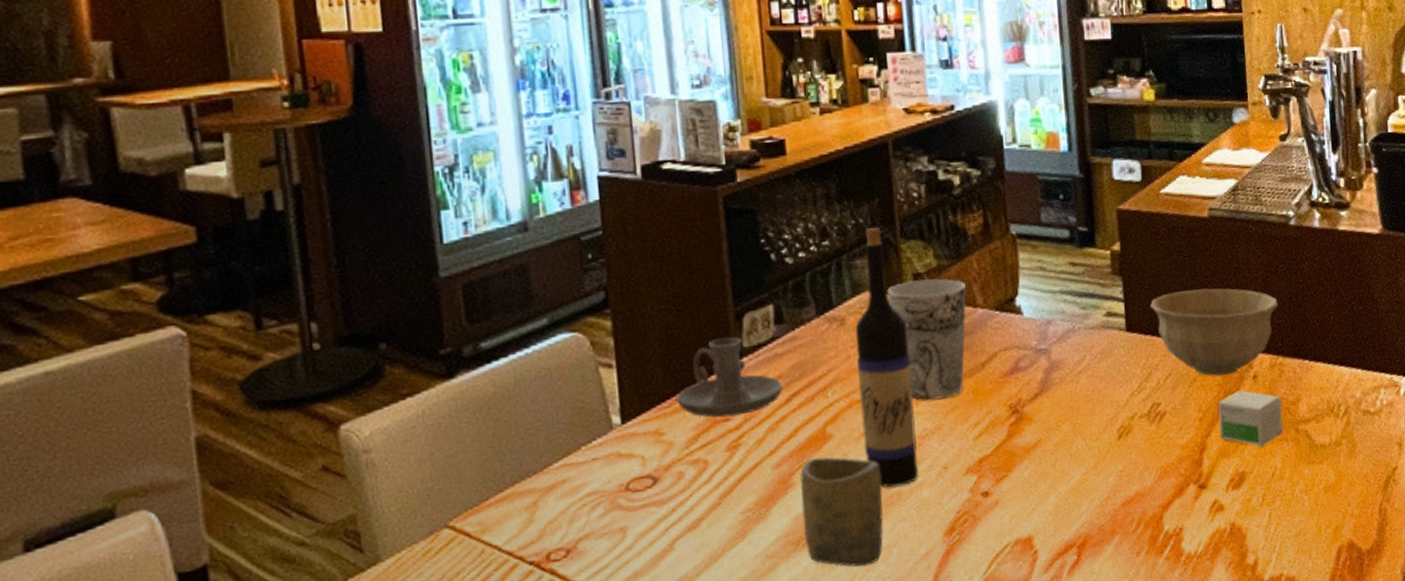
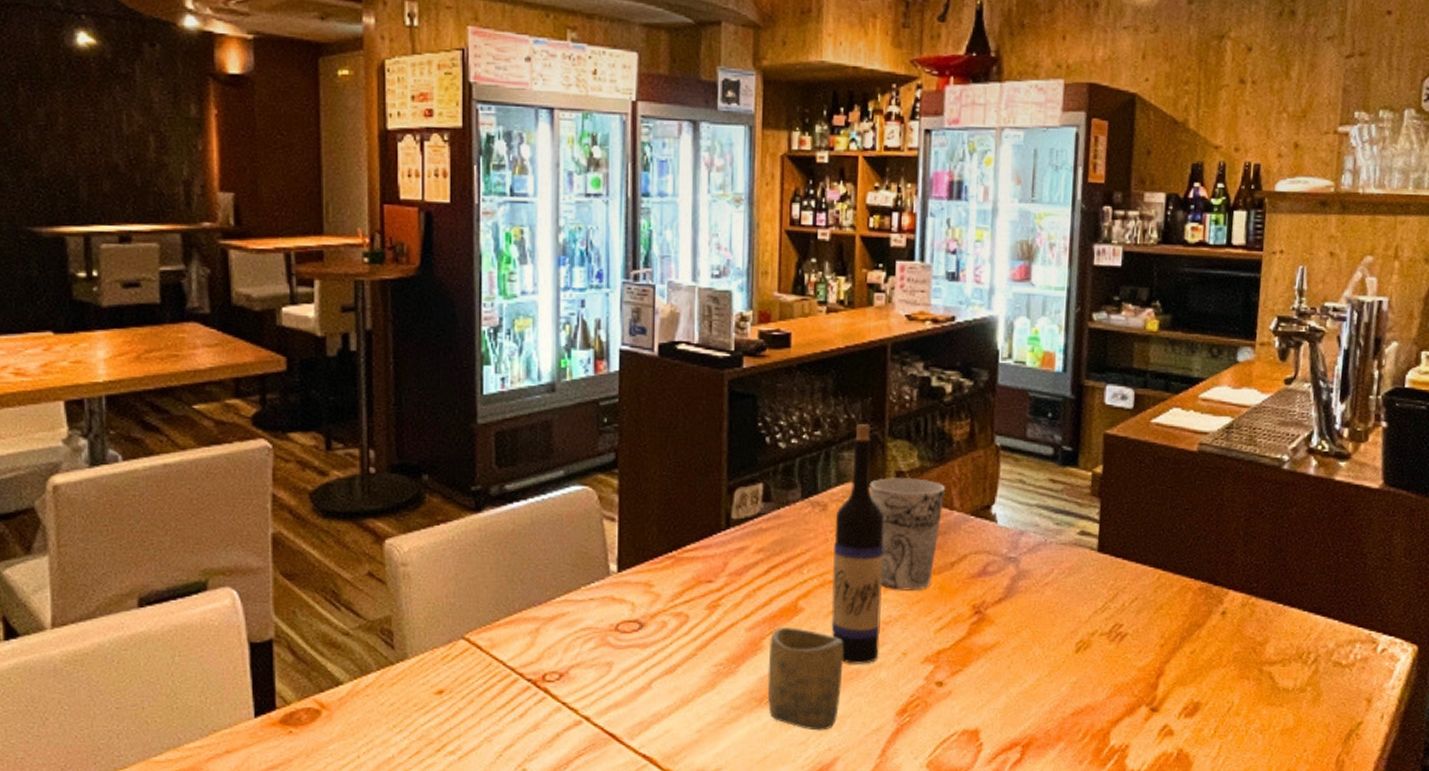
candle holder: present [677,337,783,418] -> none [668,507,763,579]
bowl: present [1150,288,1278,376] -> none [1125,520,1259,608]
small box: present [1218,390,1284,447] -> none [1179,624,1249,682]

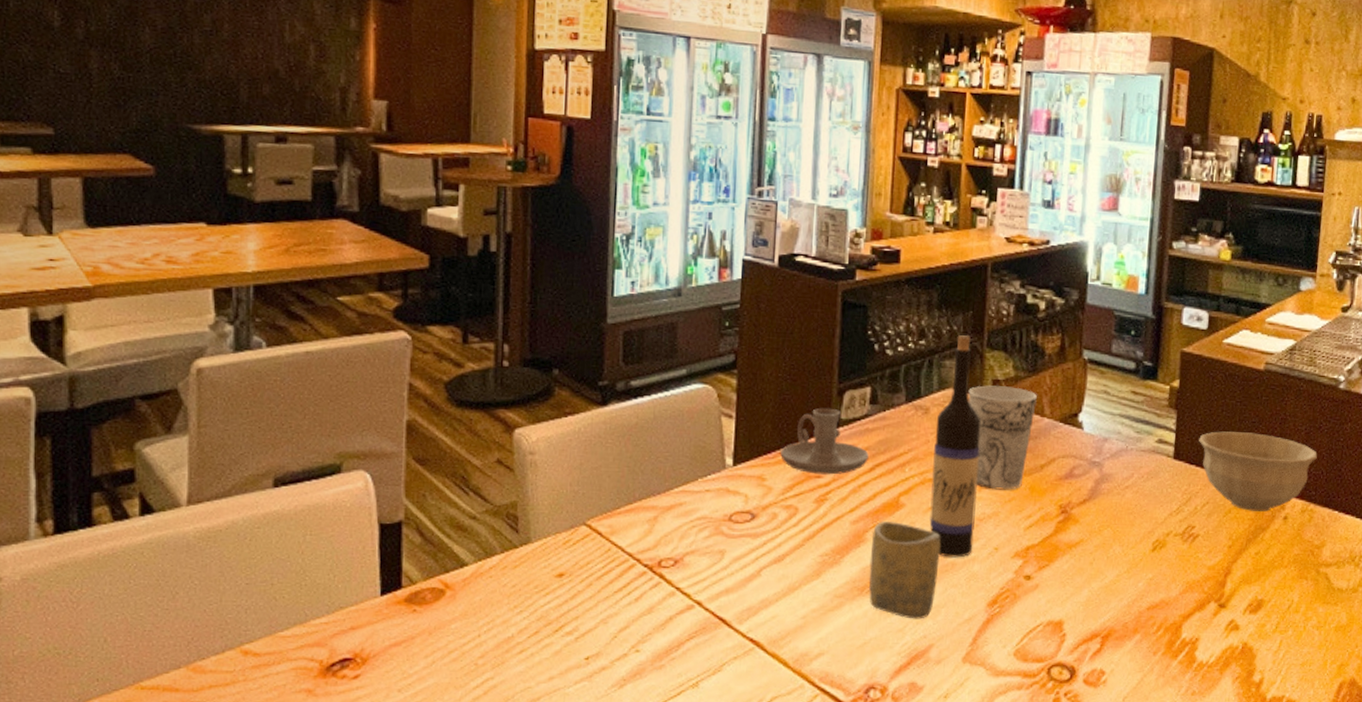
candle holder: none [668,507,763,579] -> present [780,407,869,475]
bowl: none [1125,520,1259,608] -> present [1199,431,1317,513]

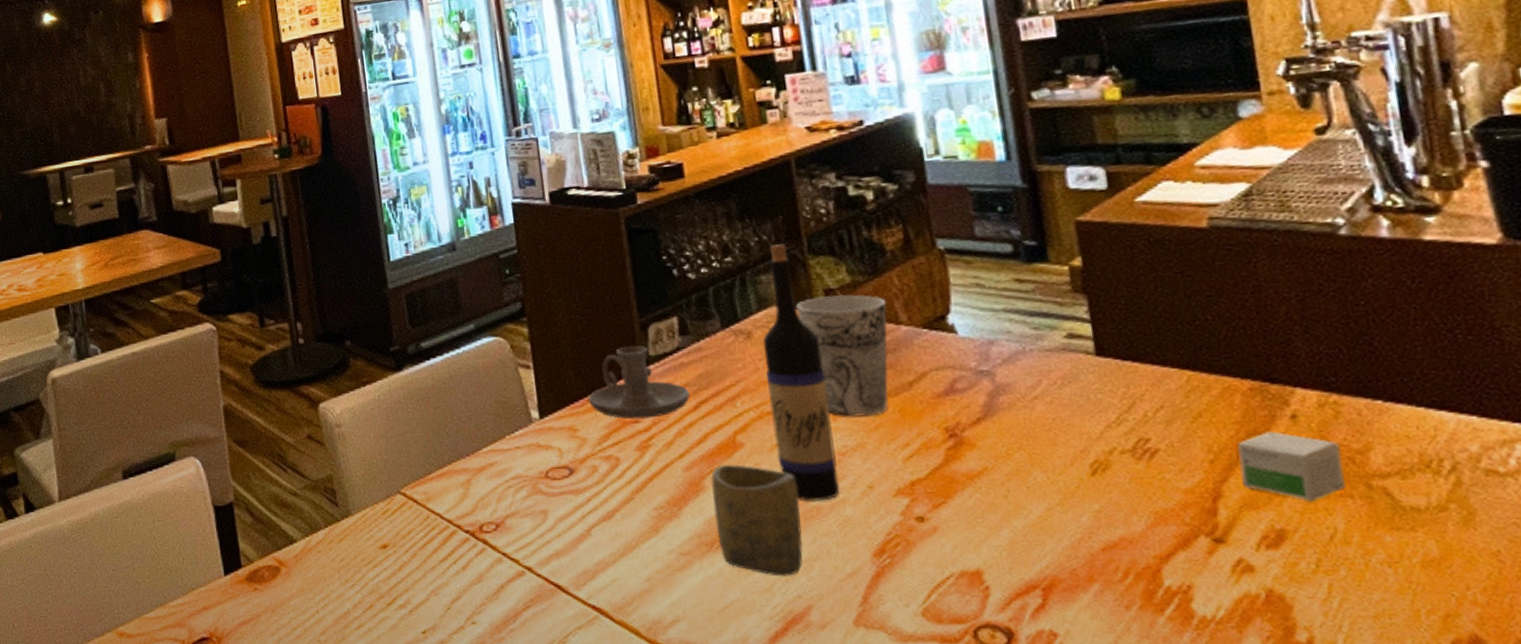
bowl: present [1199,431,1317,513] -> none [1128,309,1326,413]
small box: none [1245,527,1308,581] -> present [1237,431,1346,502]

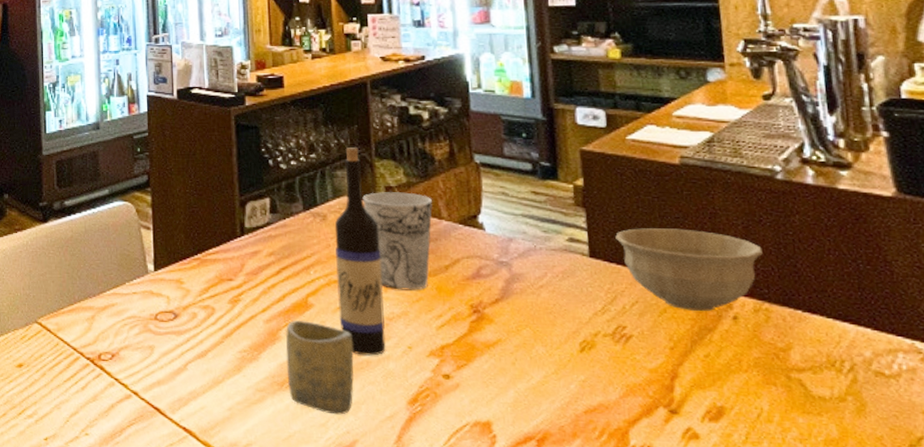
candle holder: present [588,345,690,419] -> none [194,218,274,278]
bowl: none [1128,309,1326,413] -> present [615,228,763,312]
small box: present [1237,431,1346,502] -> none [692,328,771,387]

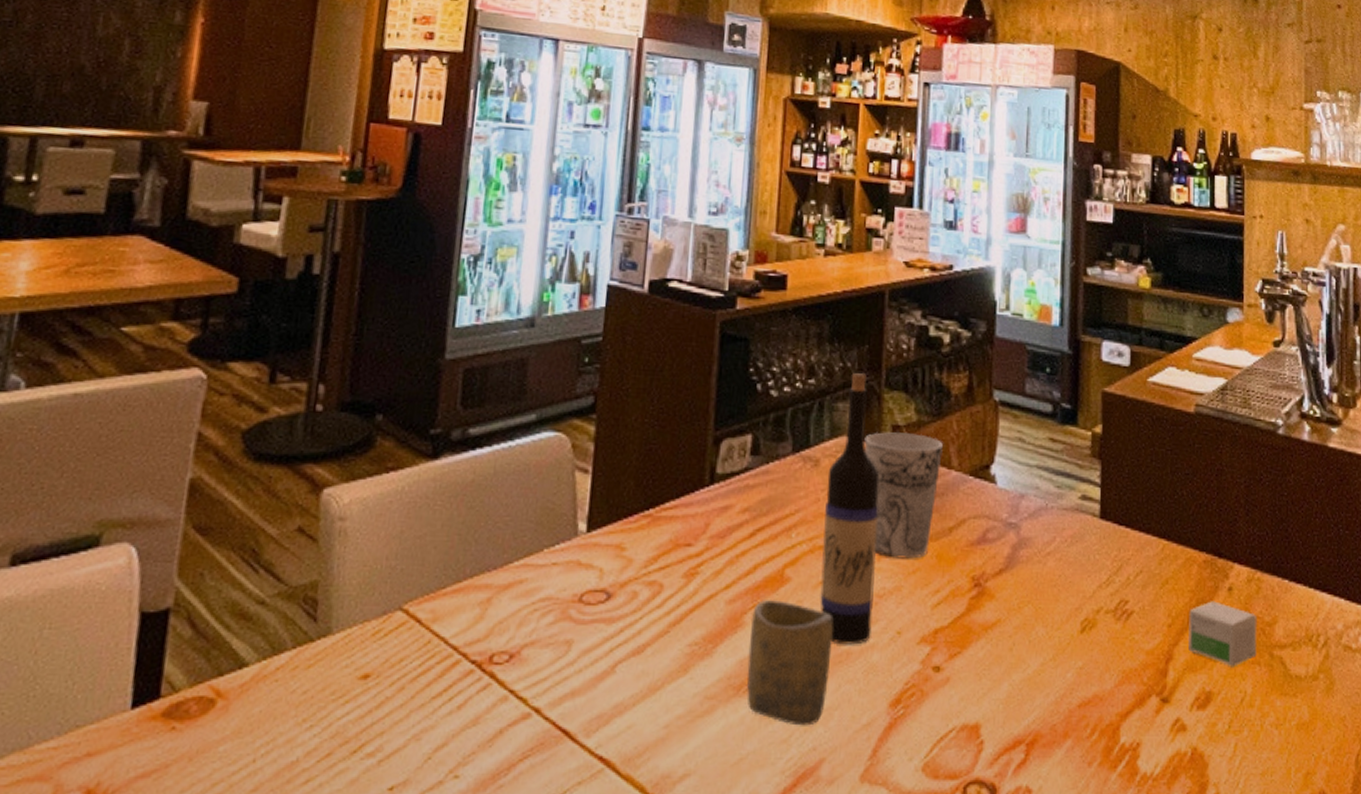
bowl: present [615,228,763,312] -> none [1127,485,1260,583]
small box: none [692,328,771,387] -> present [1188,601,1257,667]

